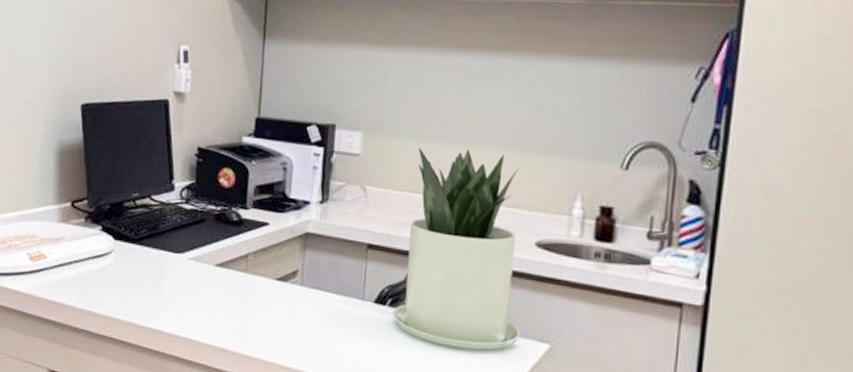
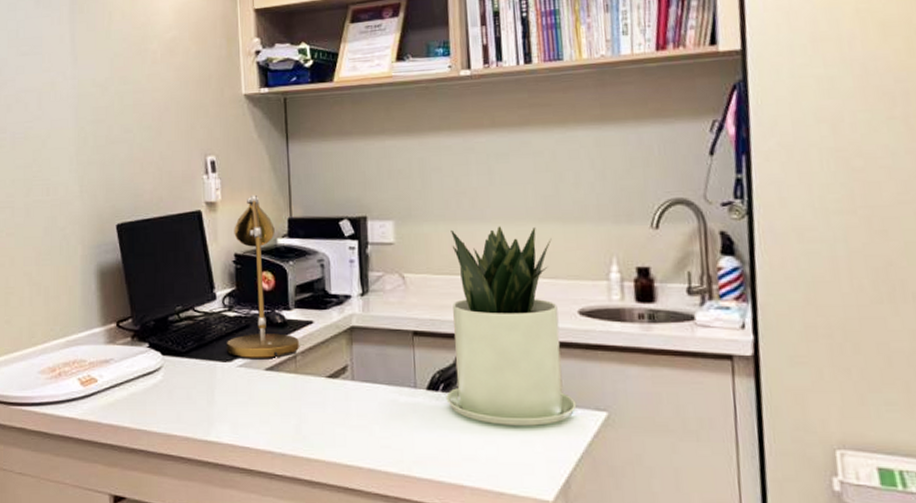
desk lamp: none [178,89,253,256] -> present [226,194,300,358]

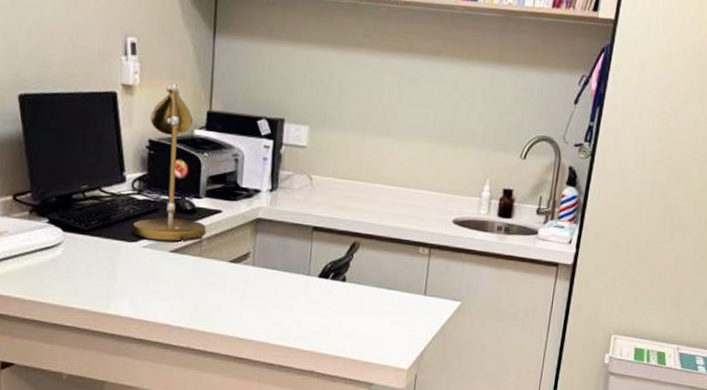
planter: present [446,226,577,426] -> none [334,141,442,311]

